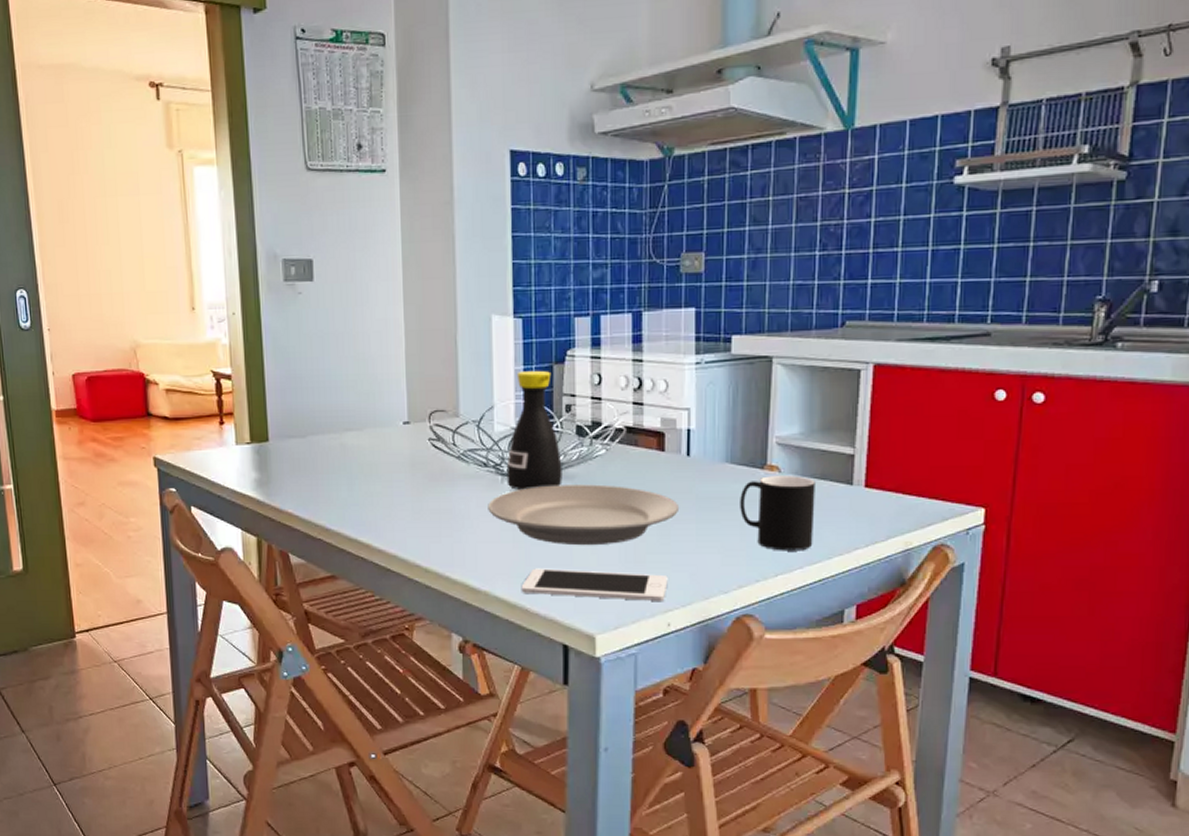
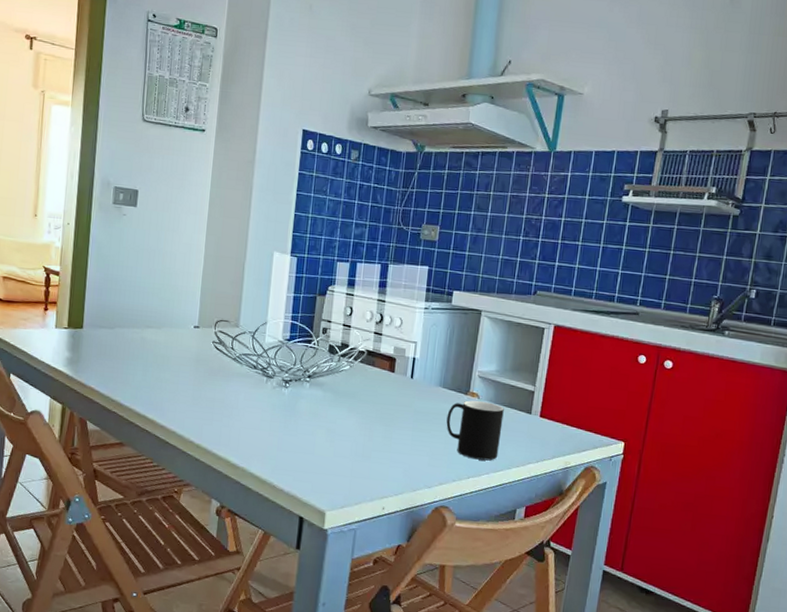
plate: present [488,484,680,546] -> none [253,388,401,441]
bottle: present [506,370,562,491] -> none [270,297,315,391]
cell phone: present [521,568,668,601] -> none [271,453,387,489]

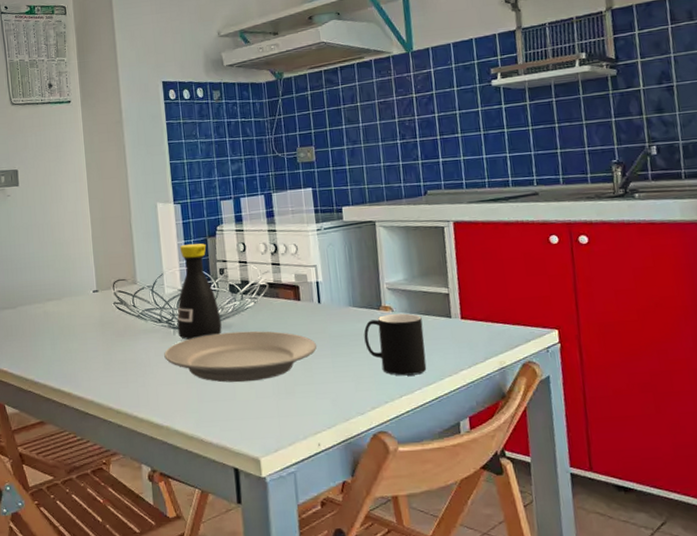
plate: none [253,388,401,441] -> present [164,331,317,383]
bottle: none [270,297,315,391] -> present [177,243,222,341]

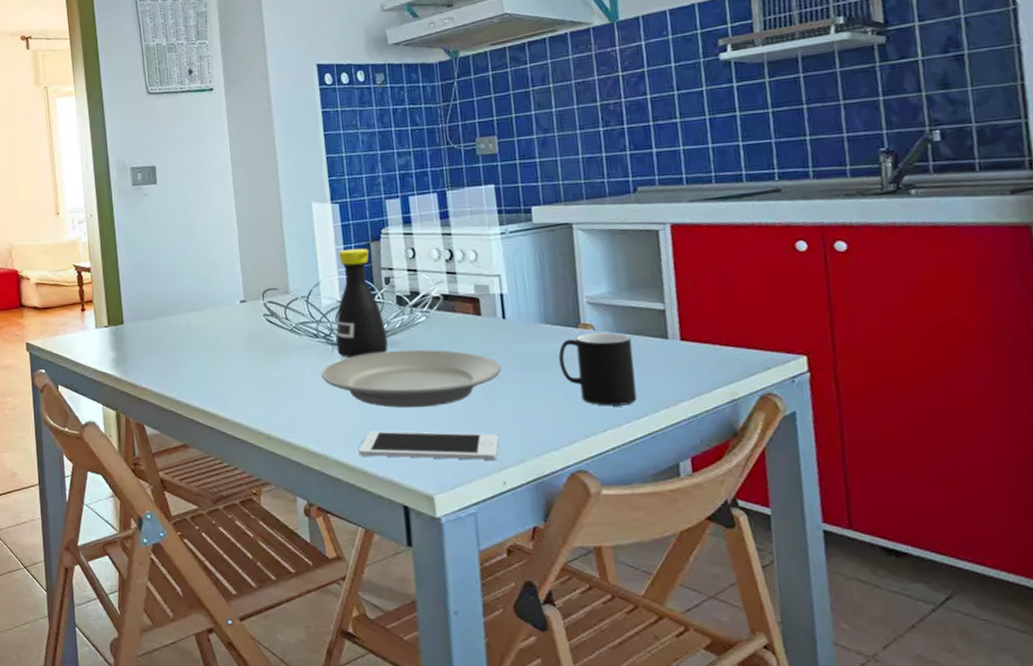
cell phone: none [196,402,315,426] -> present [358,431,499,460]

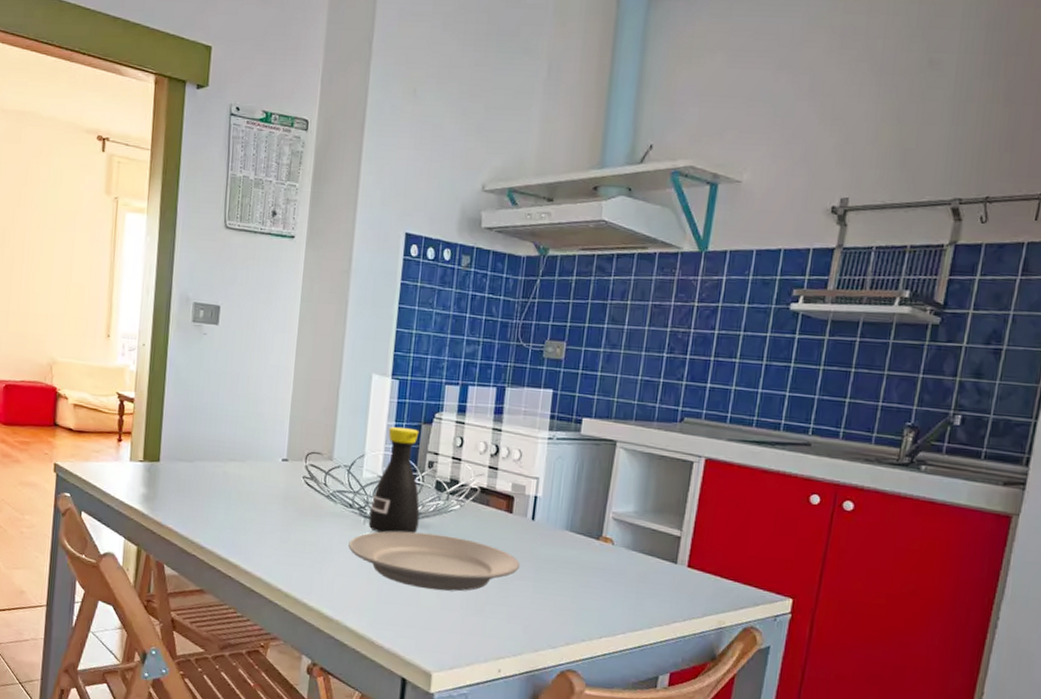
cell phone: present [358,431,499,460] -> none [369,605,503,648]
cup: present [558,332,638,406] -> none [574,546,644,618]

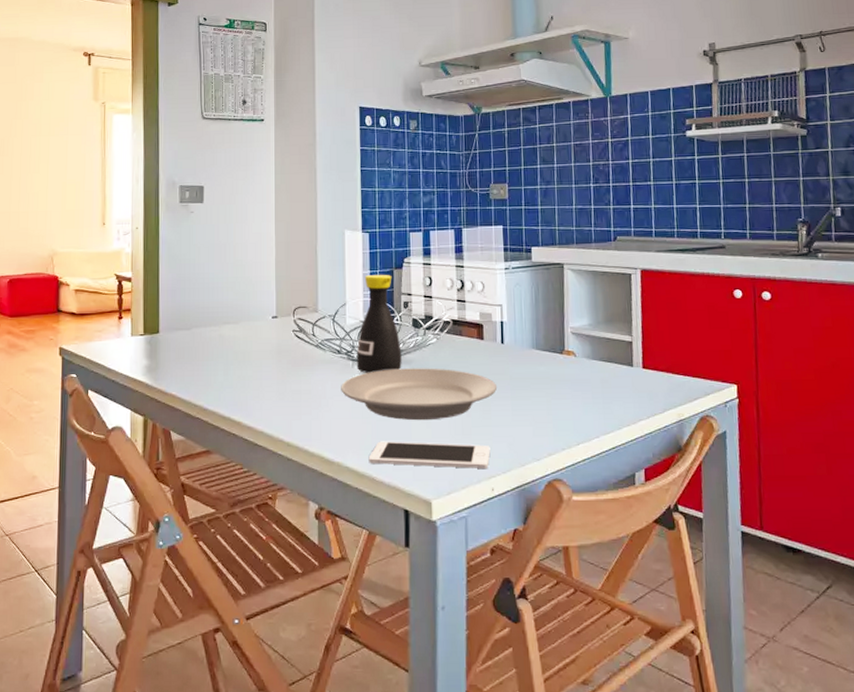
cell phone: none [369,605,503,648] -> present [368,441,491,469]

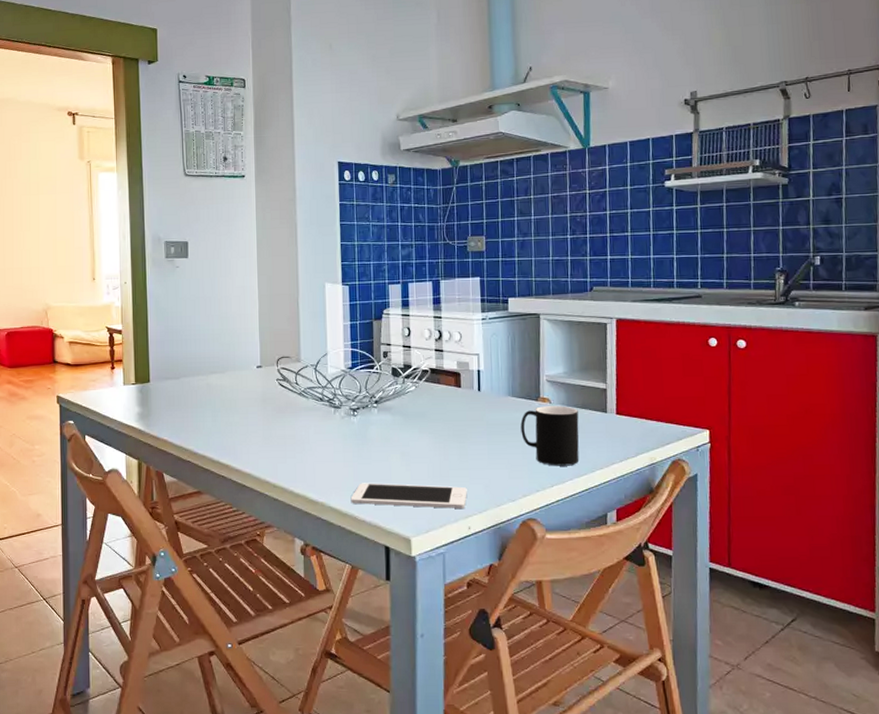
plate: present [341,368,498,421] -> none [323,414,474,464]
bottle: present [356,274,402,374] -> none [338,325,382,420]
cup: none [545,359,606,423] -> present [520,406,580,466]

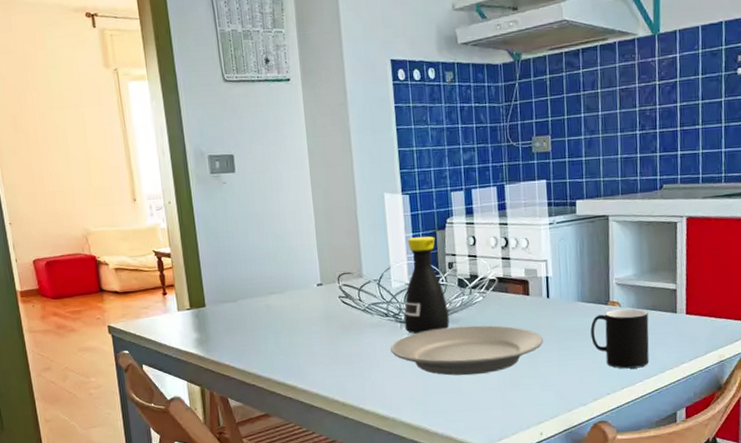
plate: none [323,414,474,464] -> present [390,325,544,376]
bottle: none [338,325,382,420] -> present [403,236,450,335]
cell phone: present [350,483,467,509] -> none [421,394,539,417]

